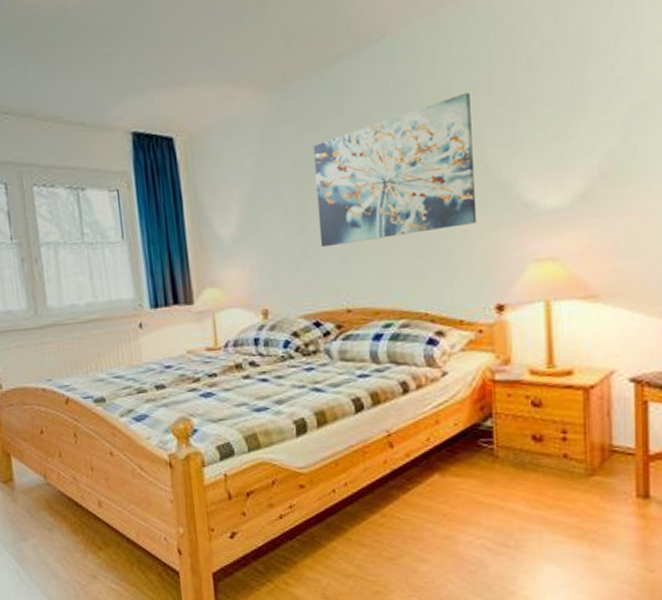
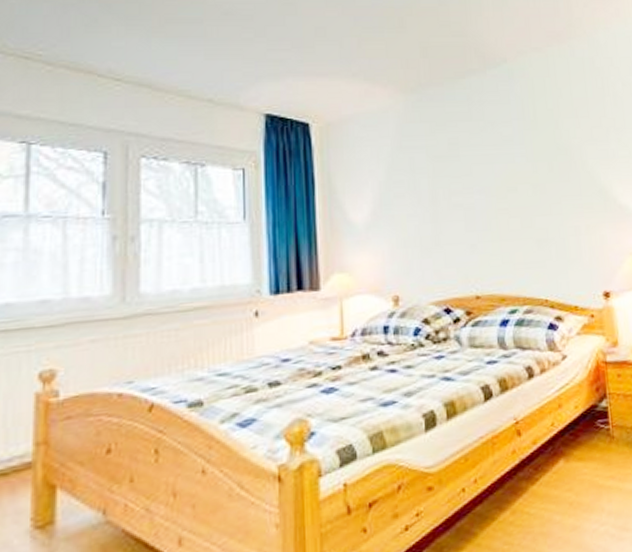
wall art: present [313,92,477,248] -> none [445,113,584,236]

